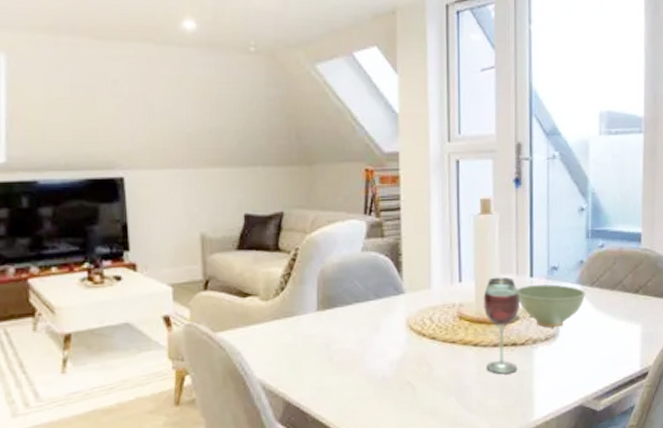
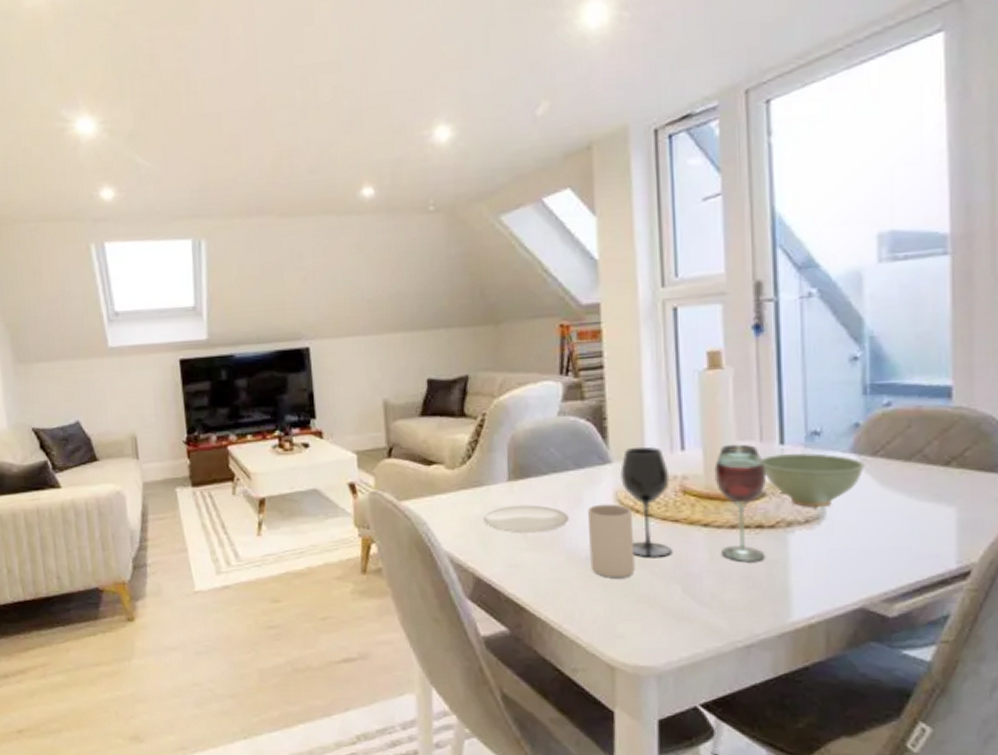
plate: none [293,332,369,359] -> present [483,505,570,533]
cup: none [385,329,421,394] -> present [588,504,635,579]
wineglass: none [410,278,450,375] -> present [619,446,672,558]

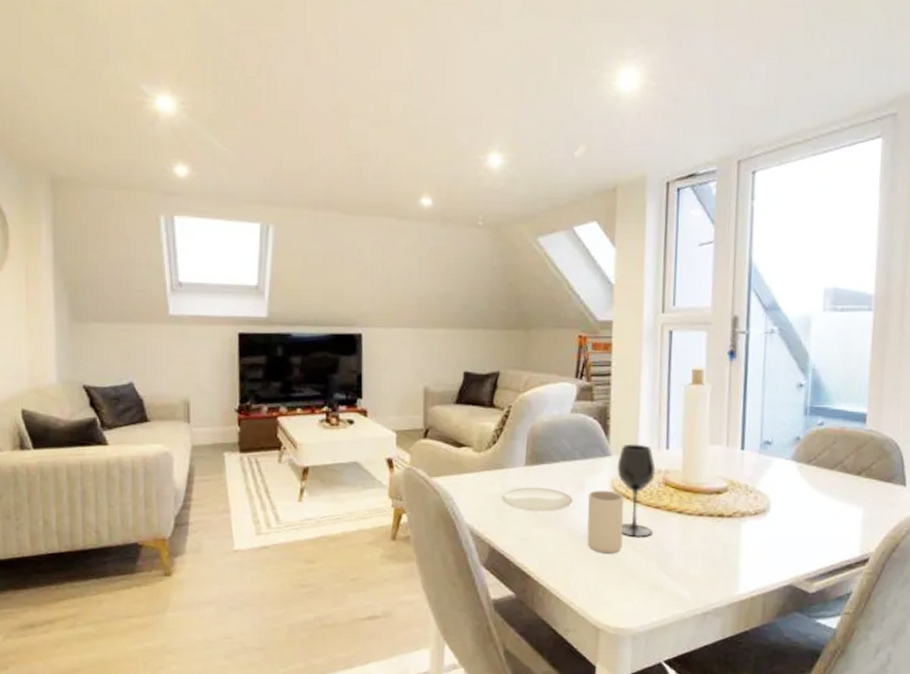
wineglass: present [714,444,767,563] -> none [690,447,729,545]
bowl: present [762,453,865,507] -> none [726,458,801,502]

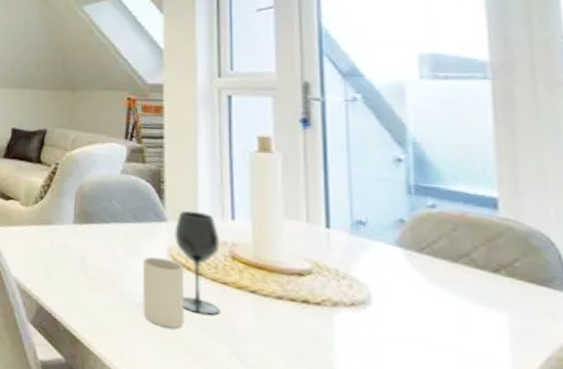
plate: present [501,487,573,512] -> none [49,245,126,274]

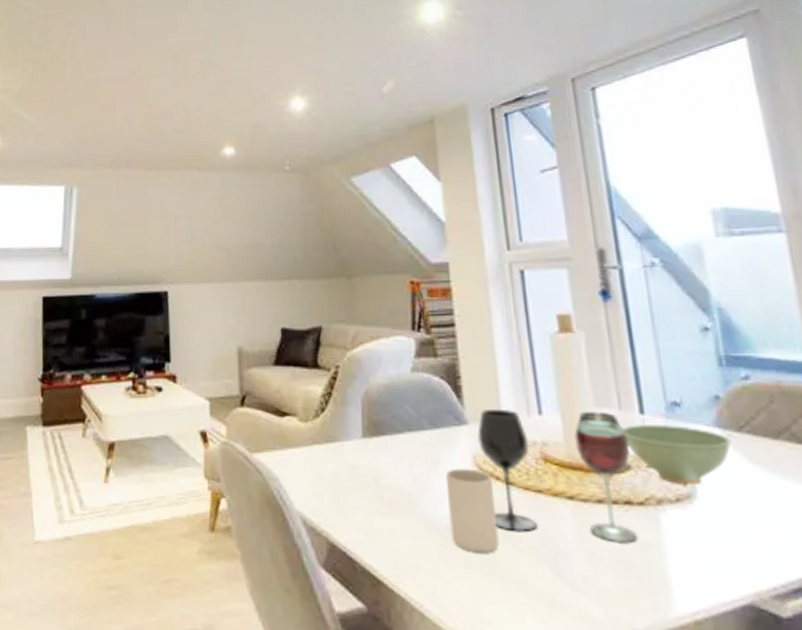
wineglass: none [262,220,313,335] -> present [574,411,637,544]
bowl: none [308,236,411,294] -> present [622,425,732,484]

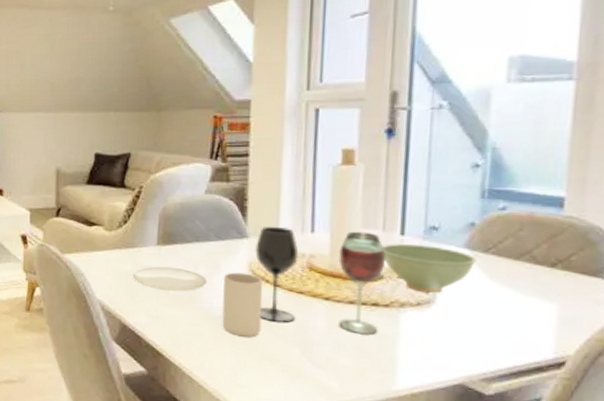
plate: none [337,464,427,496] -> present [132,266,208,292]

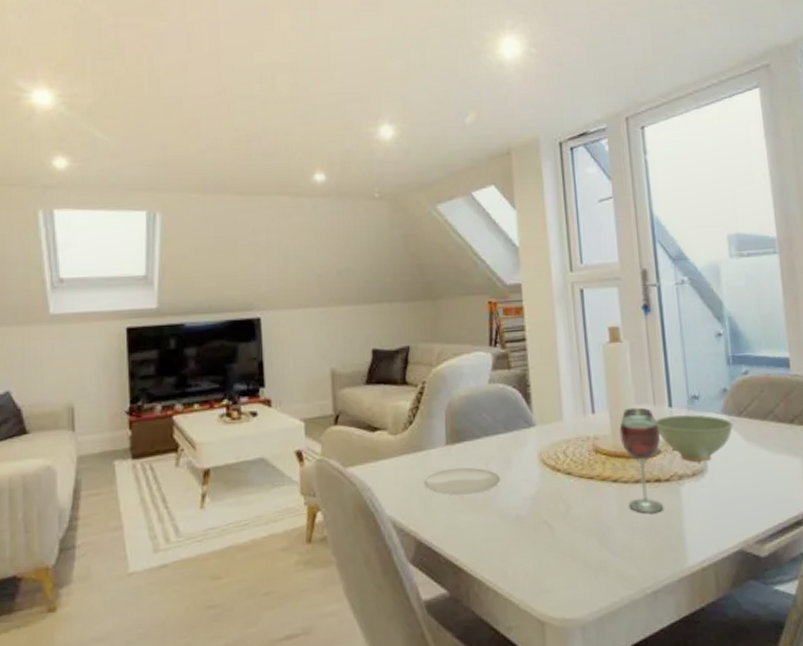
cup: present [222,272,263,337] -> none [517,464,559,535]
wineglass: present [254,226,299,323] -> none [542,410,589,514]

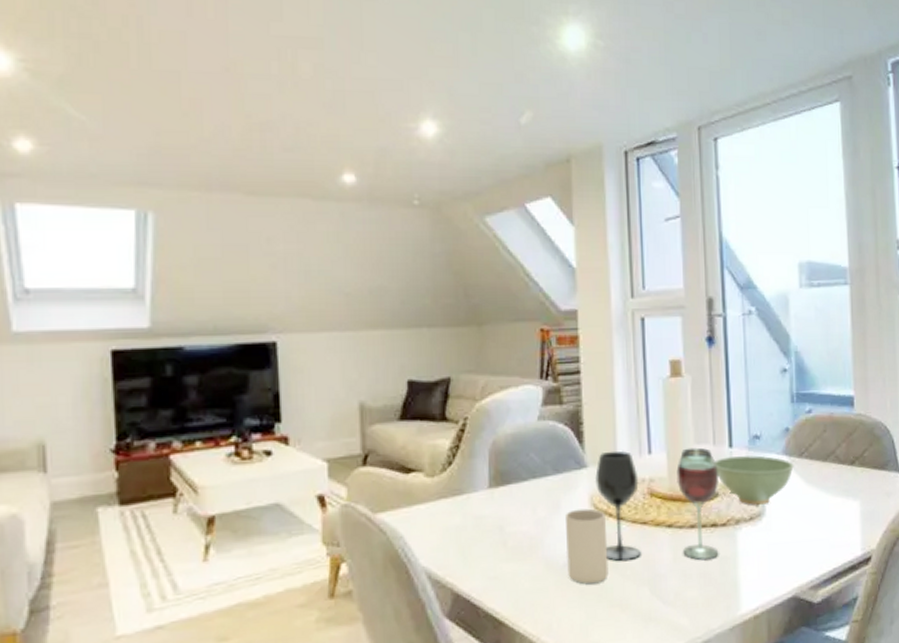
plate: present [423,467,501,495] -> none [463,512,548,543]
cup: none [517,464,559,535] -> present [566,508,609,584]
wineglass: none [542,410,589,514] -> present [594,450,641,561]

